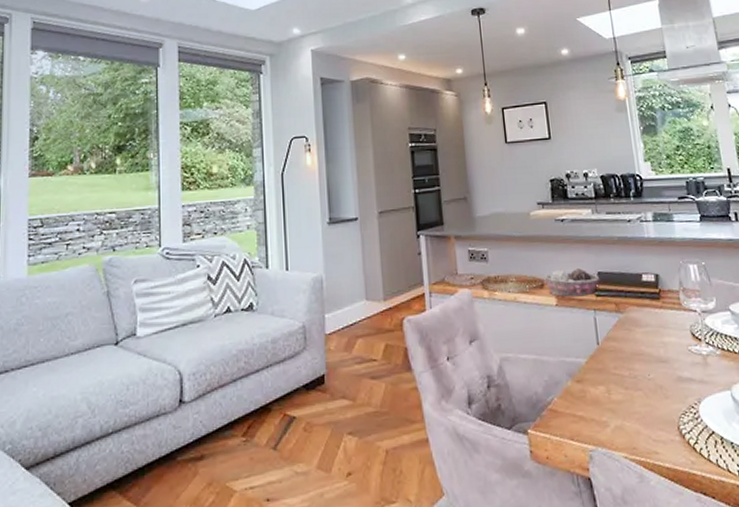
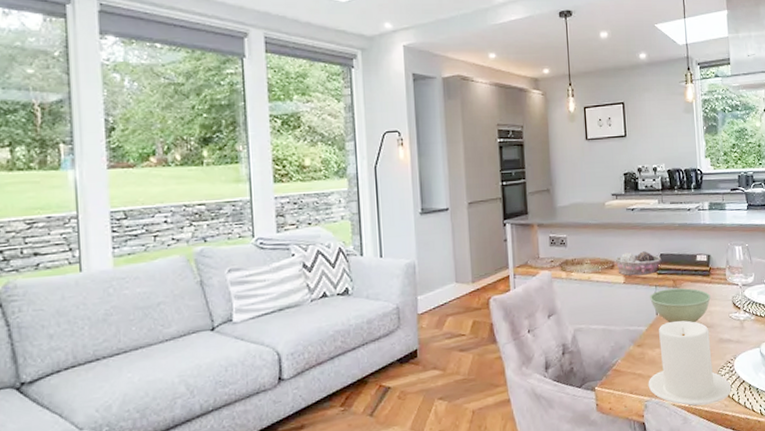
bowl: none [588,313,663,357] -> present [650,288,711,324]
candle: none [591,352,699,461] -> present [648,320,732,406]

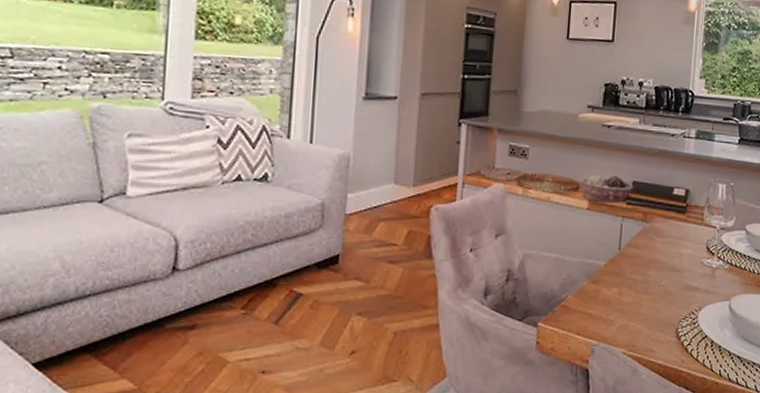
candle: present [648,320,732,406] -> none [598,259,692,357]
bowl: present [650,288,711,324] -> none [614,222,683,264]

